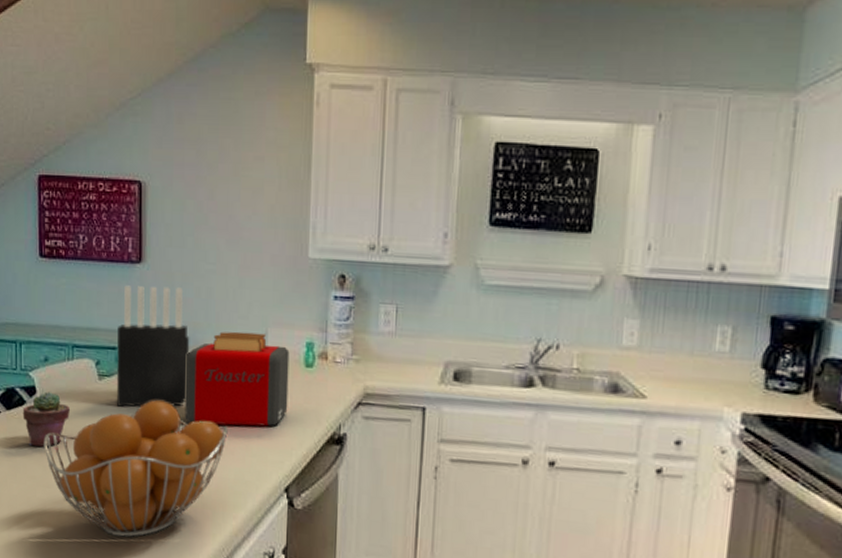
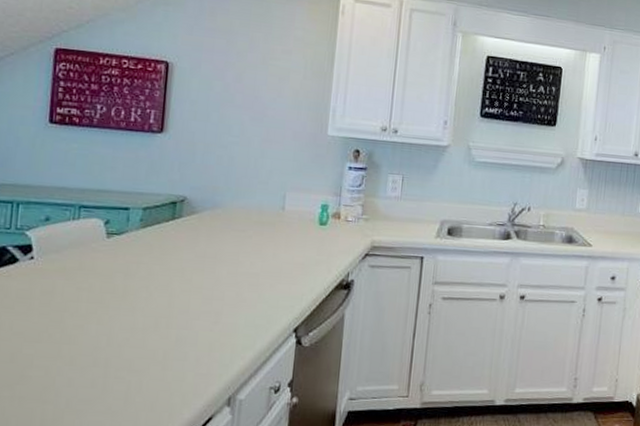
potted succulent: present [22,392,70,447] -> none [13,250,71,304]
fruit basket: present [44,400,228,538] -> none [36,255,242,385]
knife block: present [117,285,190,407] -> none [125,152,209,263]
toaster: present [185,331,290,427] -> none [197,194,306,277]

